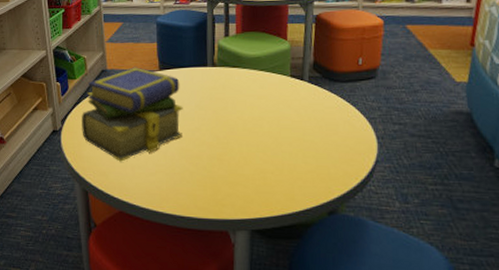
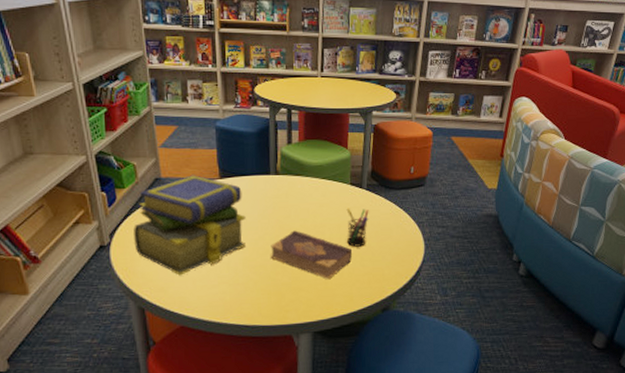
book: none [207,122,294,174] -> present [271,230,353,279]
pen holder: none [286,101,312,142] -> present [346,208,369,247]

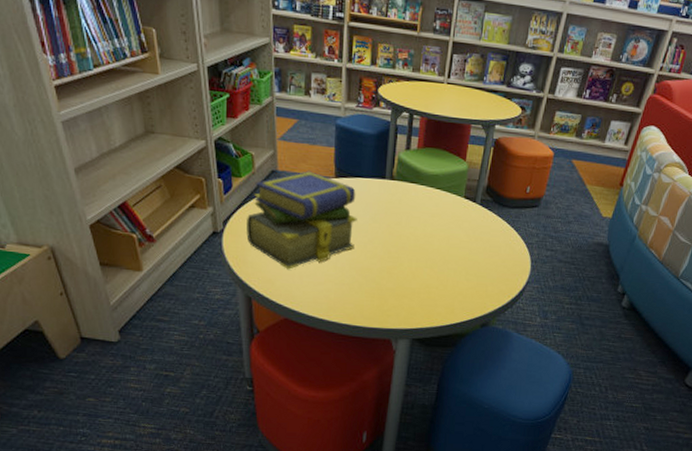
book: present [271,230,353,279] -> none [378,237,459,289]
pen holder: present [346,208,369,247] -> none [454,221,480,261]

